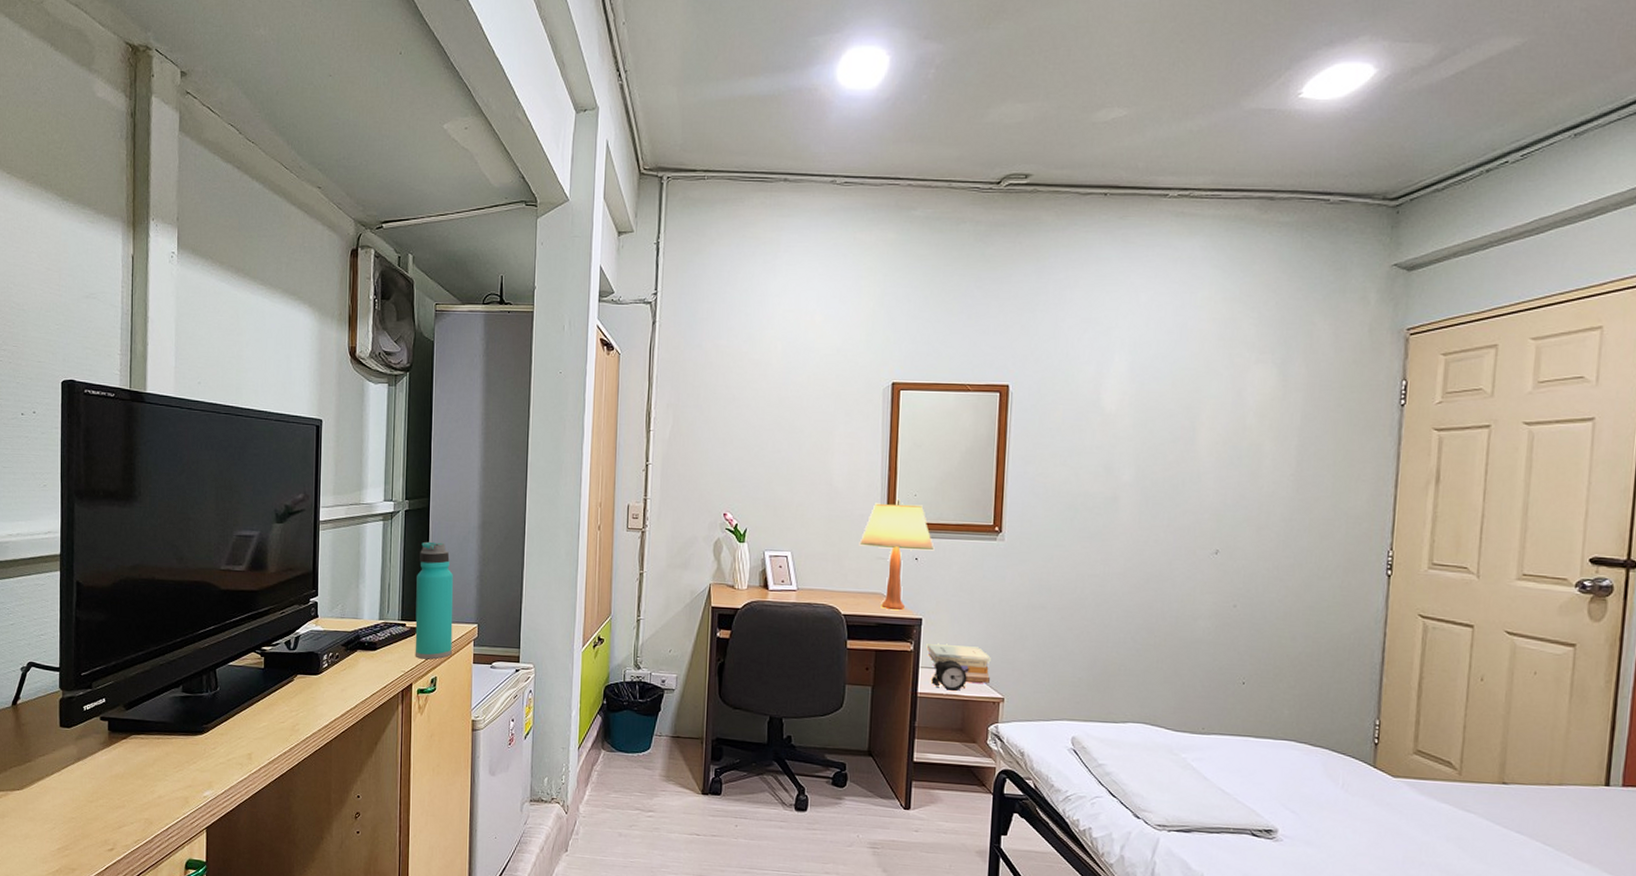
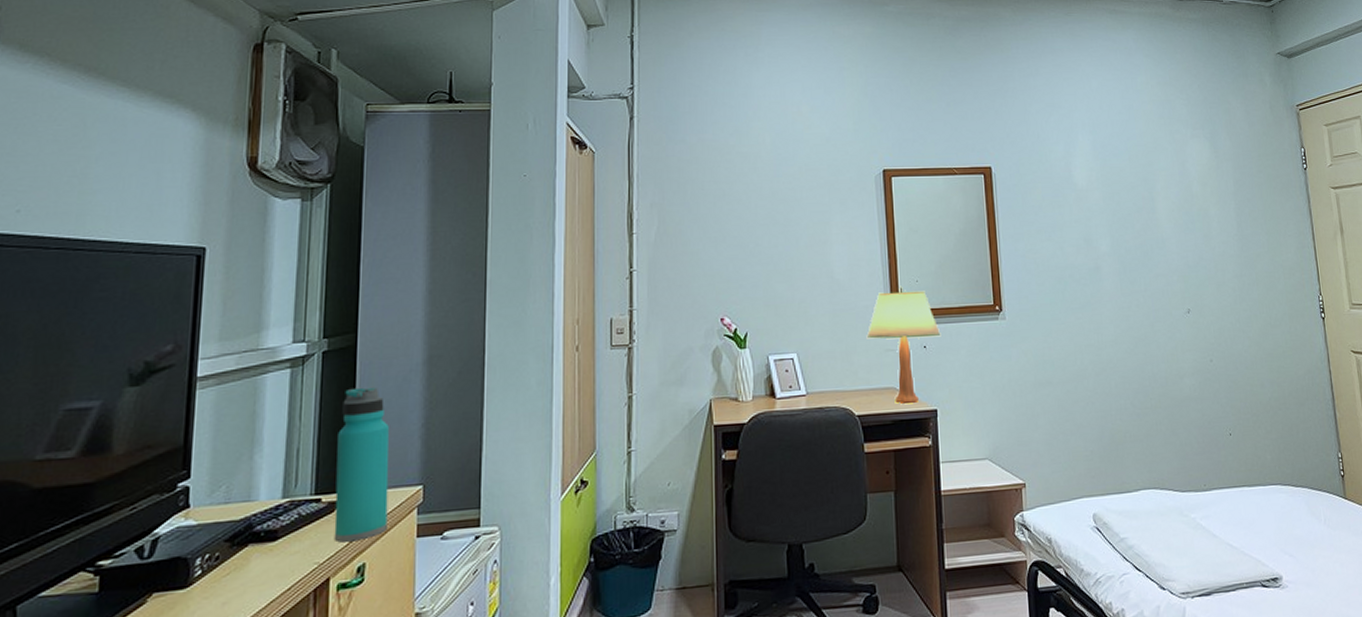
books: present [926,644,990,684] -> none [944,433,1010,473]
alarm clock: present [931,660,969,691] -> none [953,450,988,483]

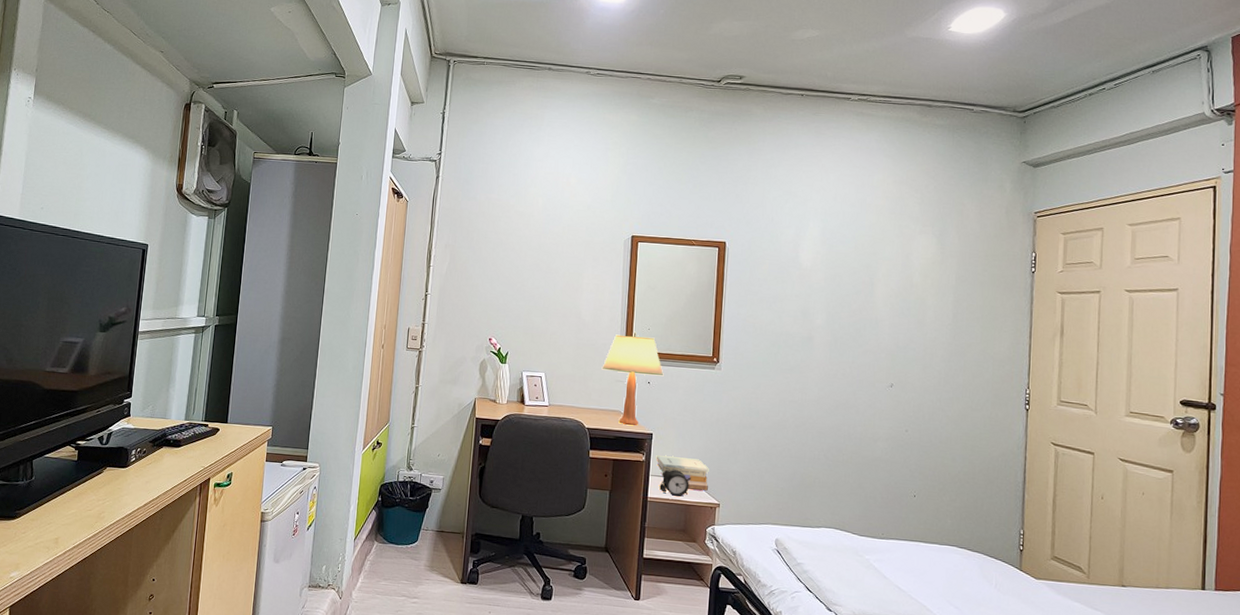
water bottle: present [334,387,390,543] -> none [214,353,253,457]
books: none [944,433,1010,473] -> present [656,455,708,491]
alarm clock: none [953,450,988,483] -> present [659,469,691,496]

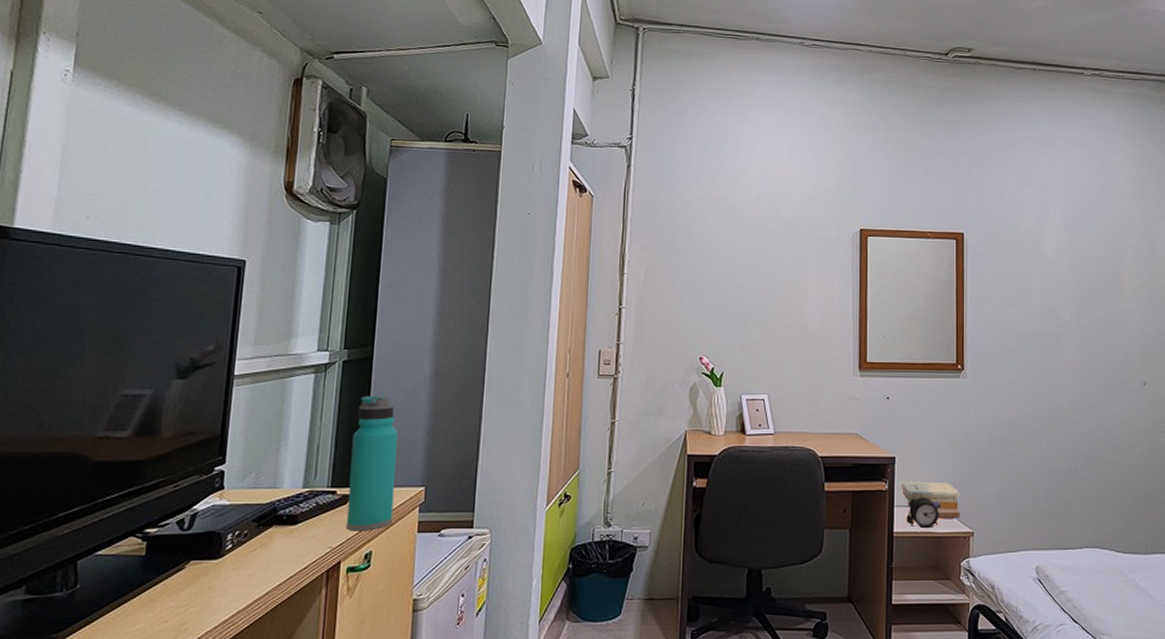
water bottle: none [214,353,253,457] -> present [345,395,398,531]
table lamp: present [603,332,664,425] -> none [835,341,904,449]

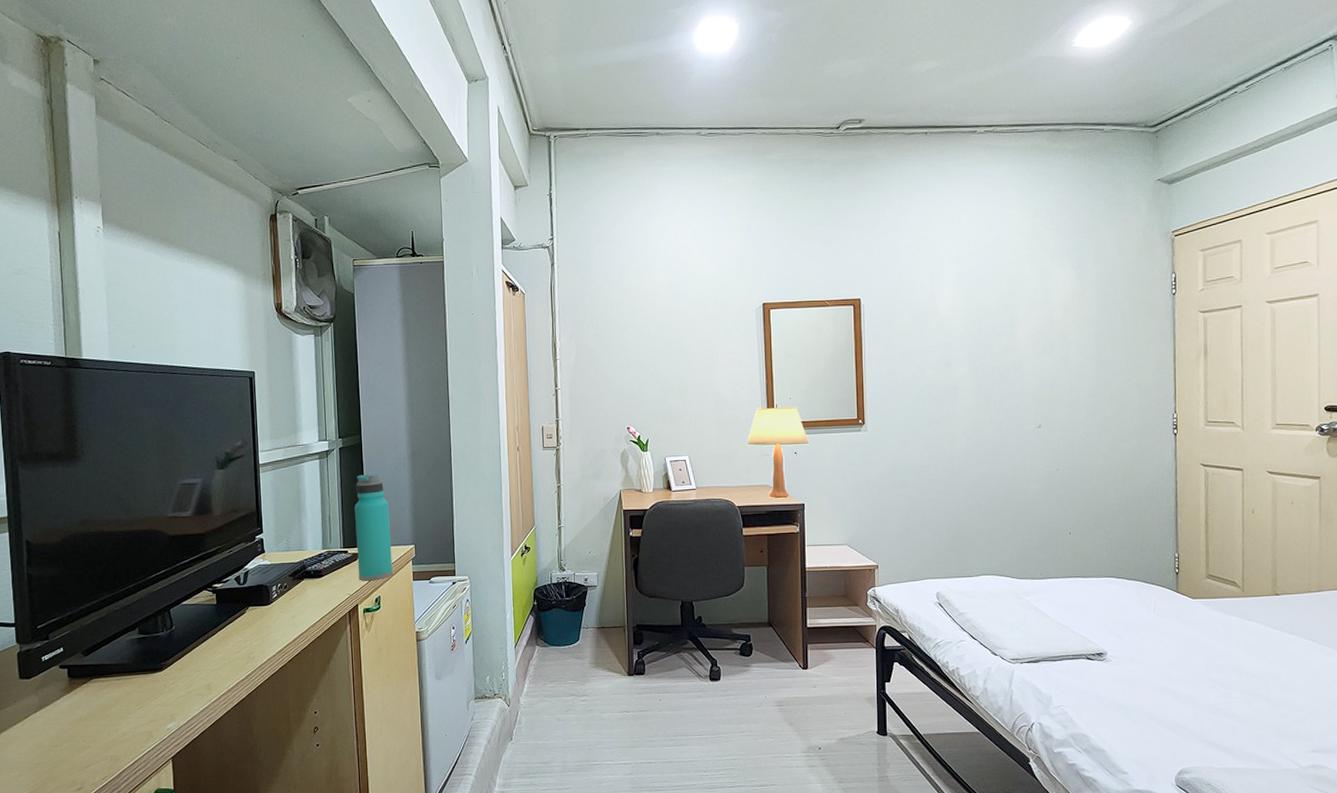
table lamp: none [835,341,904,449] -> present [747,403,810,498]
books: present [900,482,960,519] -> none [810,524,865,555]
alarm clock: present [906,497,940,528] -> none [817,537,847,563]

